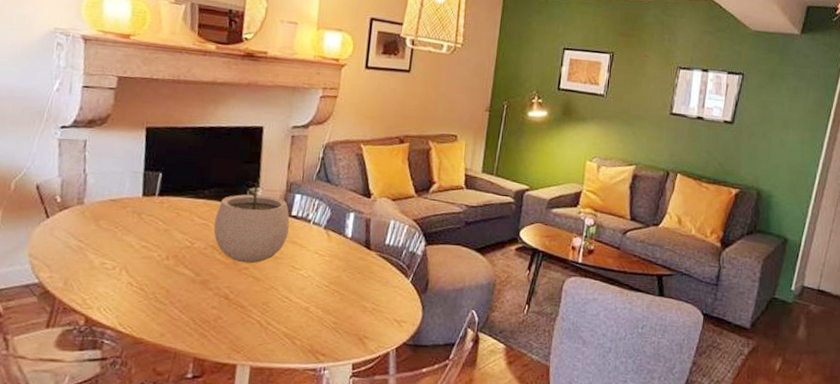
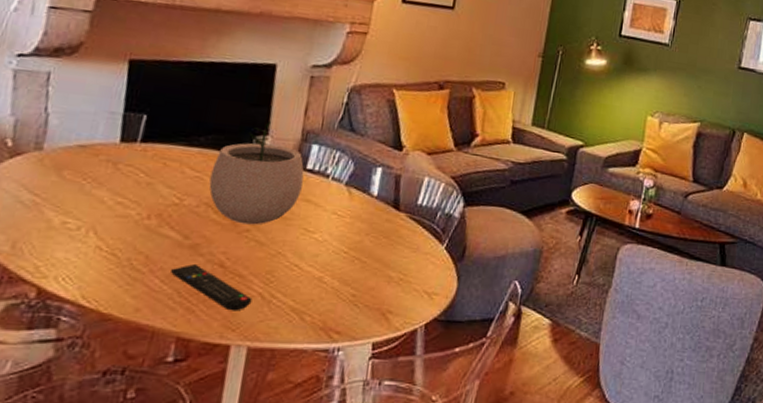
remote control: none [187,296,253,336] -> present [171,263,253,311]

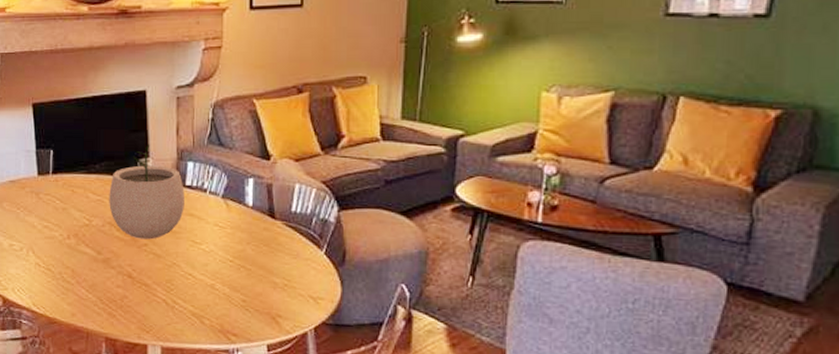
remote control: present [171,263,253,311] -> none [92,275,159,316]

